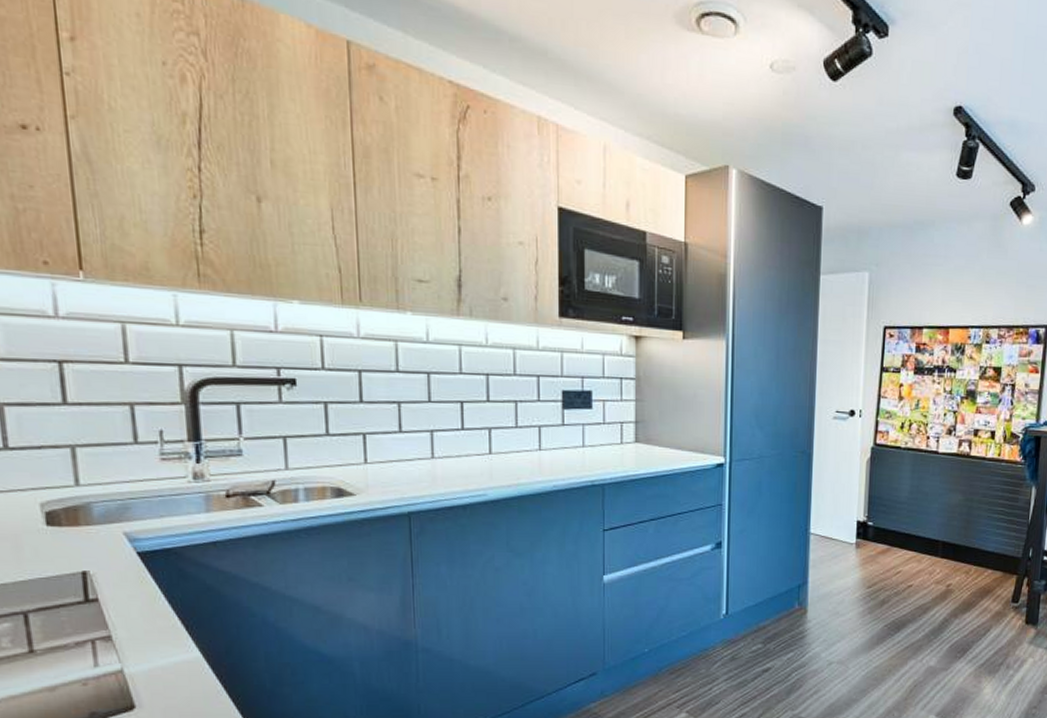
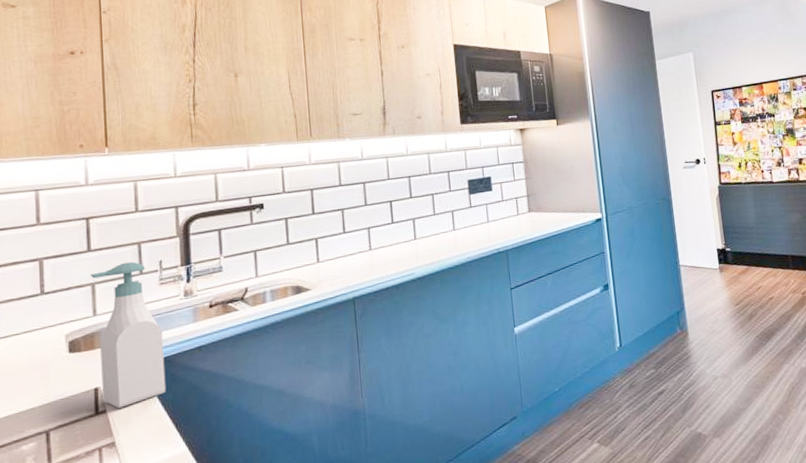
soap bottle: none [68,425,173,599] -> present [90,261,166,408]

